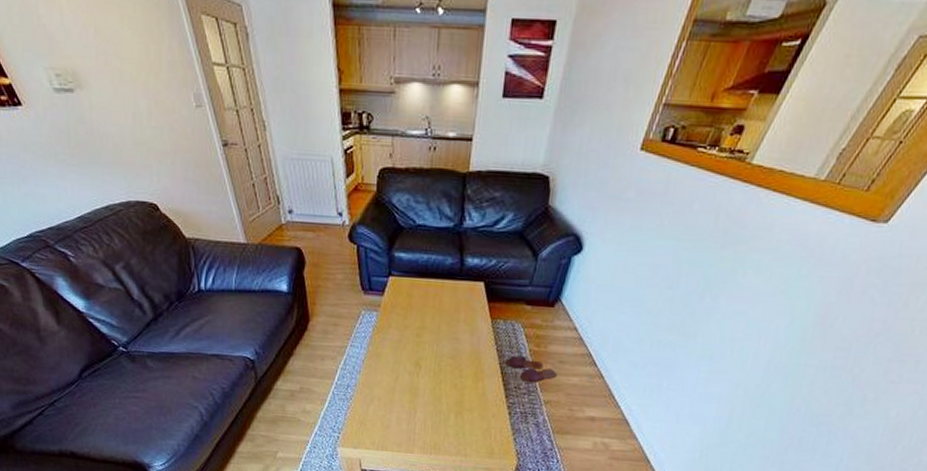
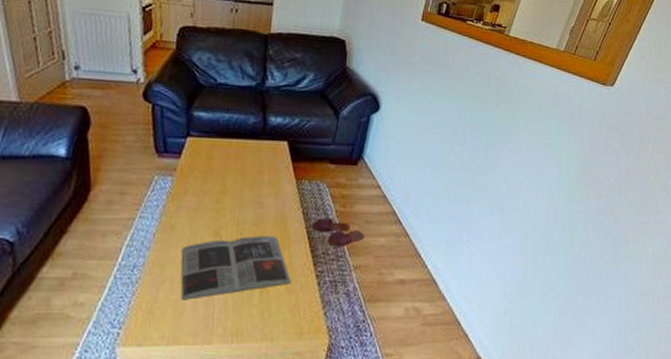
magazine: none [386,367,484,417] -> present [181,235,291,300]

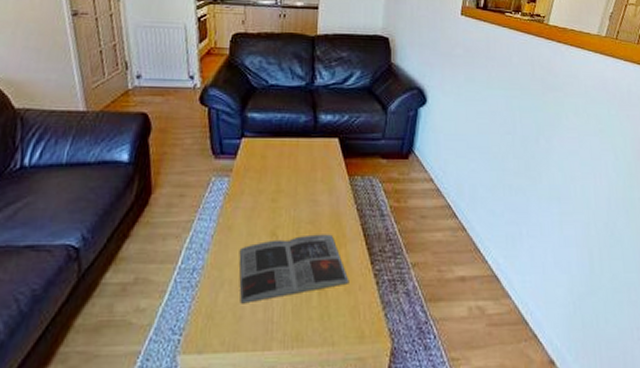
slippers: present [311,218,365,247] -> none [366,214,421,244]

